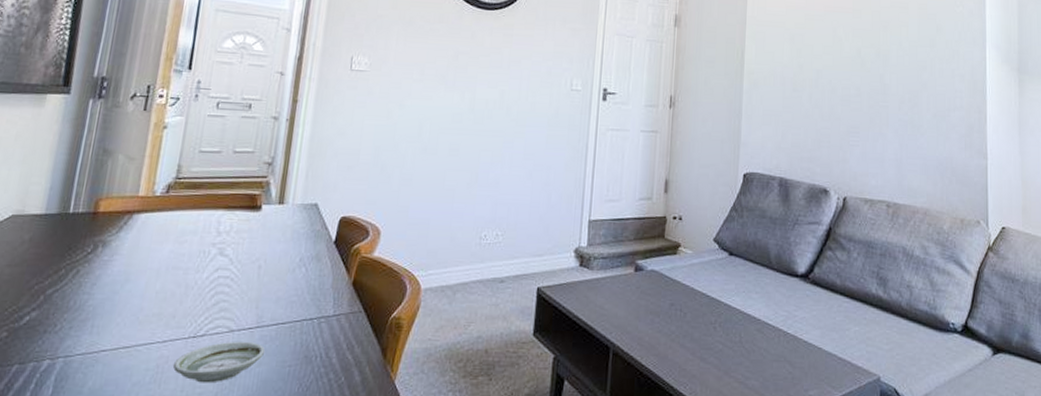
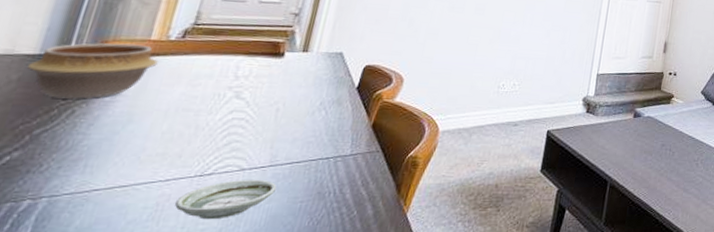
bowl: none [35,200,147,259] -> present [26,43,158,99]

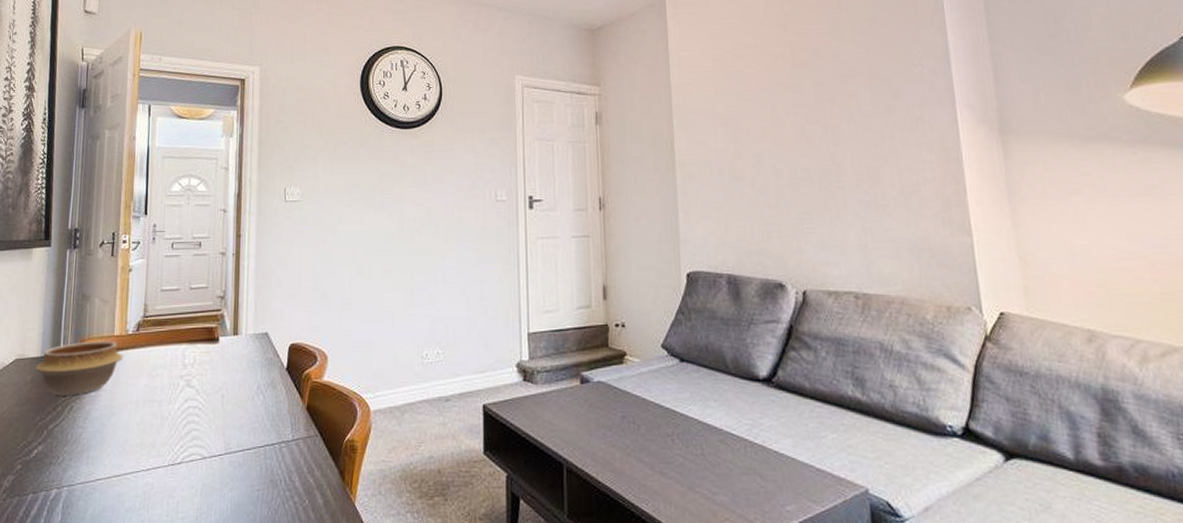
saucer: present [175,179,277,220] -> none [158,467,235,508]

